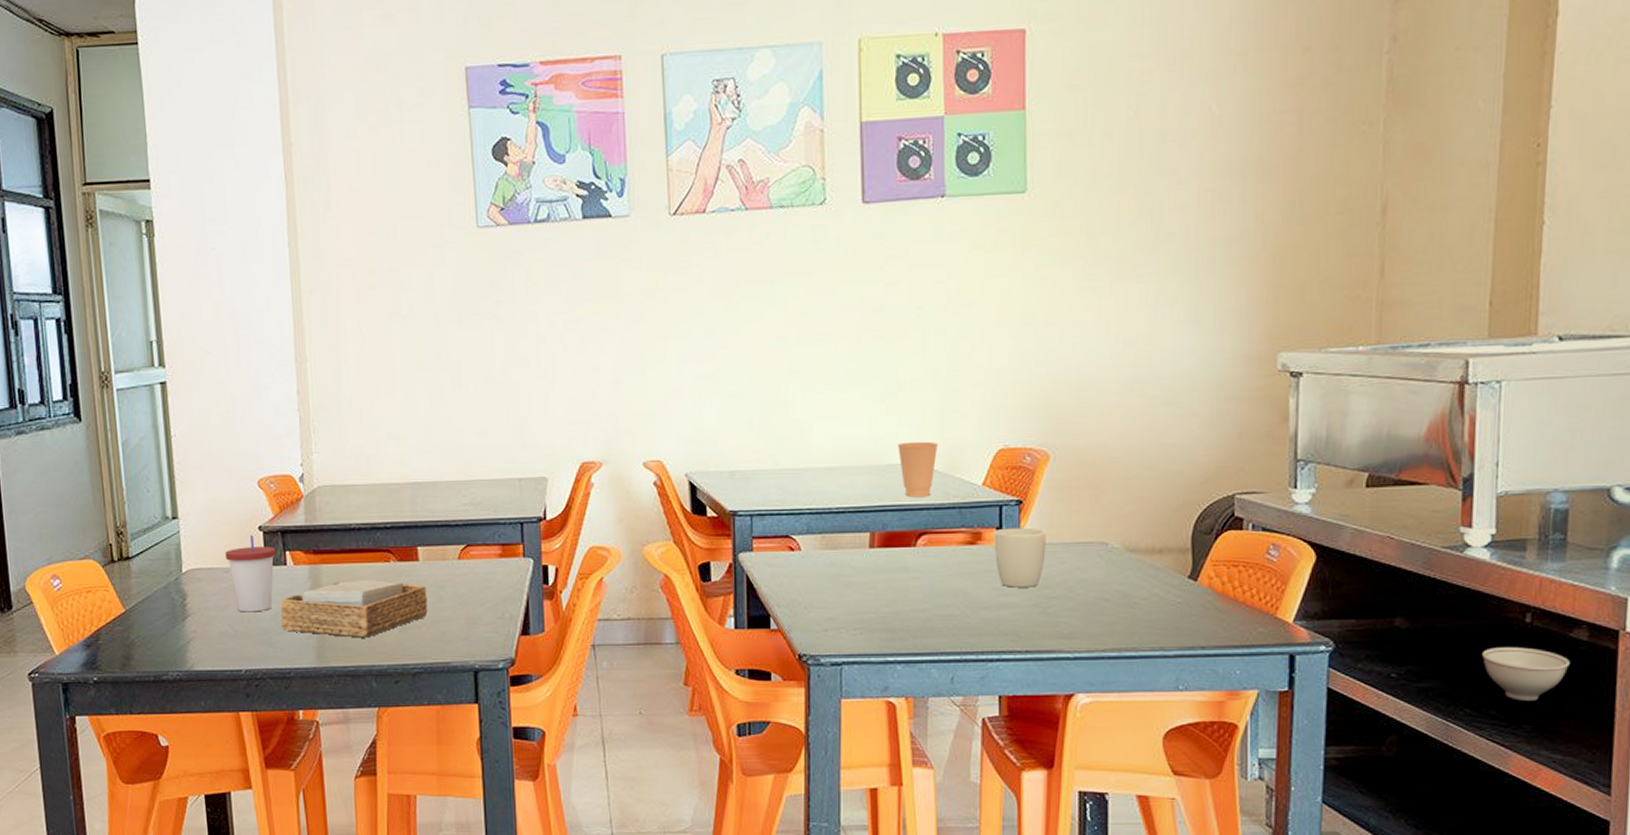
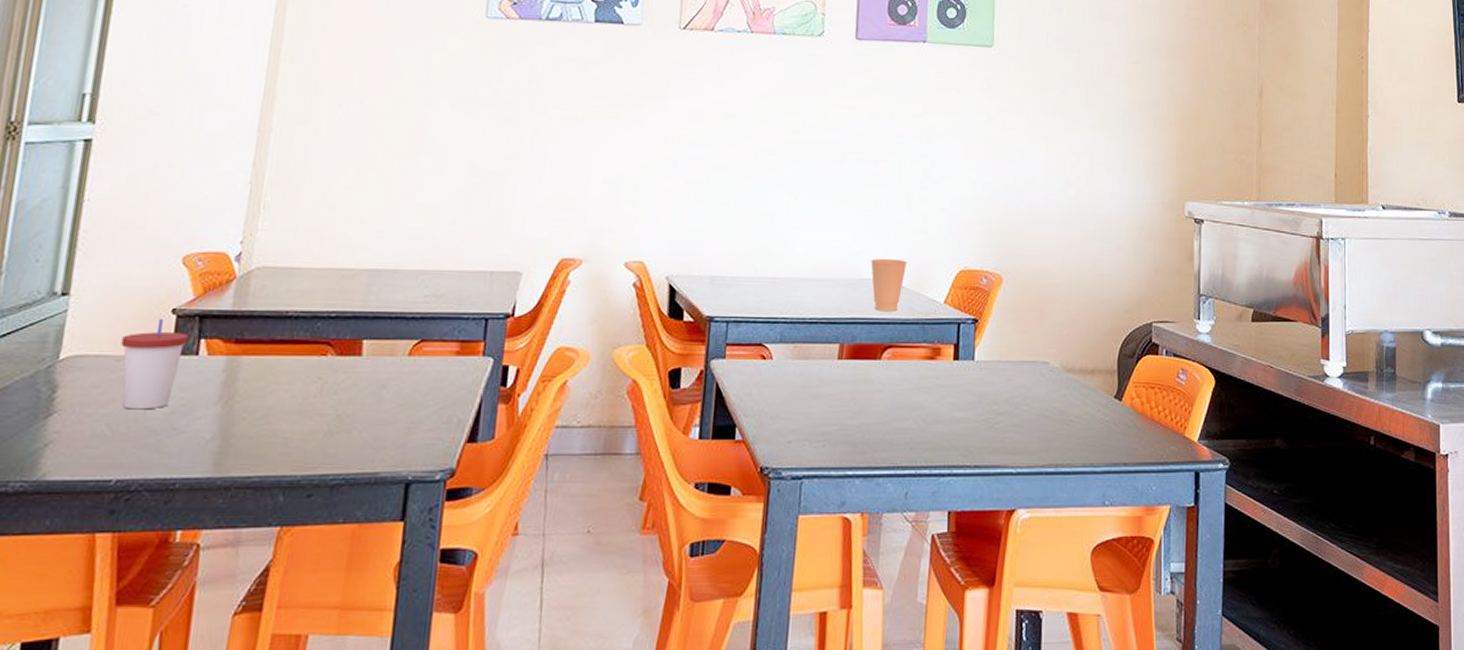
napkin holder: present [280,579,428,638] -> none [176,374,366,443]
cup: present [994,527,1046,588] -> none [951,345,997,403]
bowl: present [1482,647,1570,701] -> none [1341,467,1403,515]

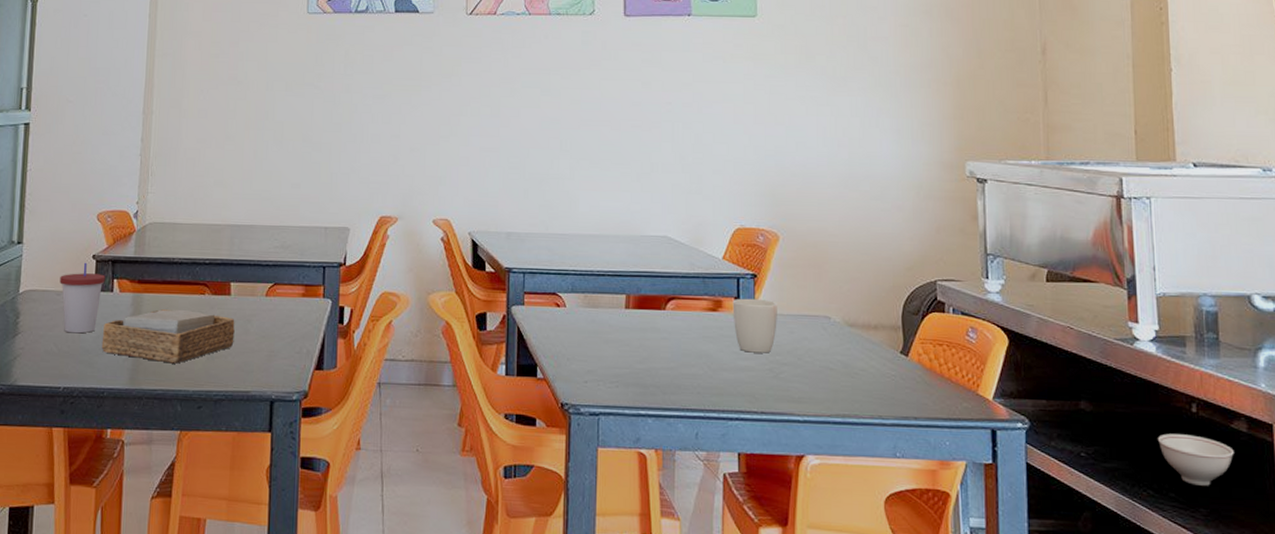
napkin holder: none [176,374,366,443] -> present [101,309,235,364]
cup: present [871,258,907,312] -> none [651,217,684,266]
cup: none [951,345,997,403] -> present [732,298,777,353]
bowl: none [1341,467,1403,515] -> present [1158,433,1234,486]

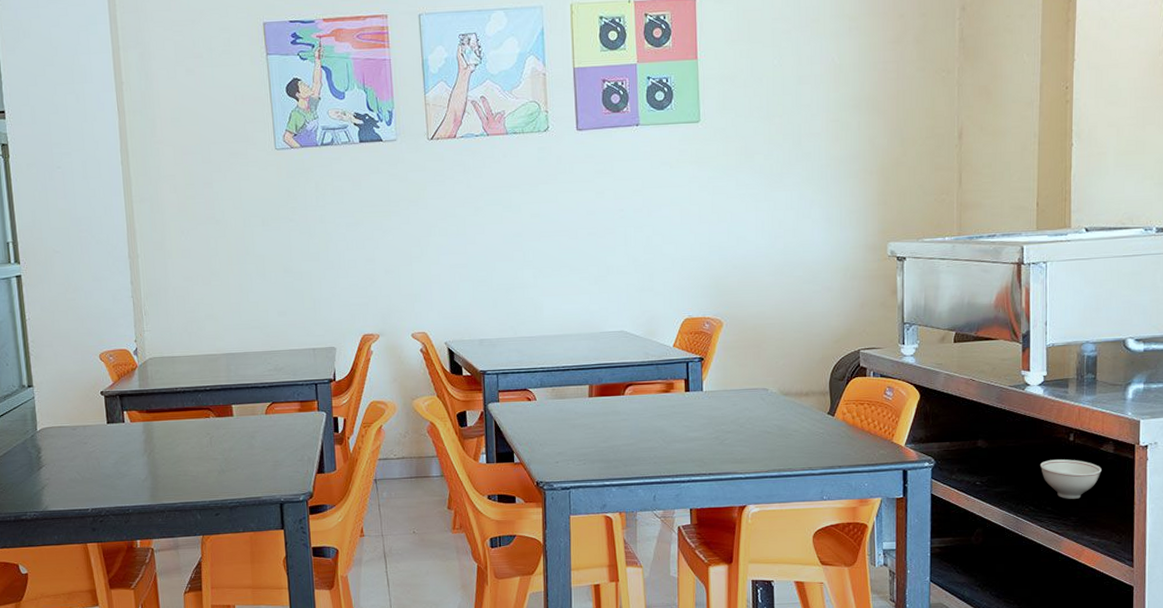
cup: present [60,262,105,334] -> none [73,398,116,462]
napkin holder: present [101,309,235,364] -> none [120,432,241,480]
cup: present [732,298,777,353] -> none [683,378,722,425]

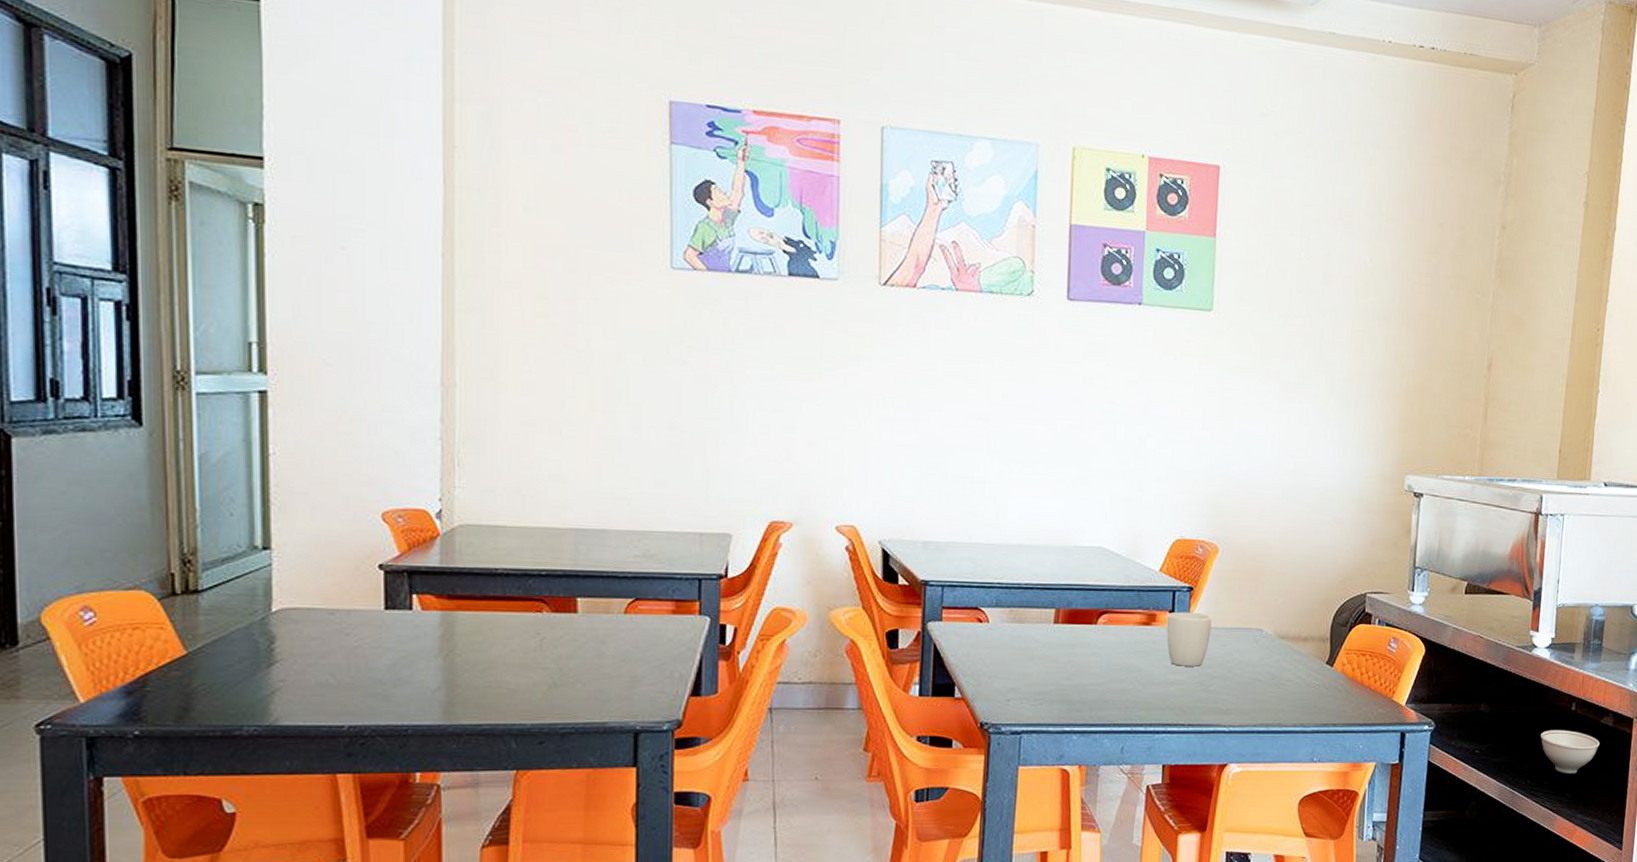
cup: none [683,378,722,425] -> present [1166,611,1212,667]

